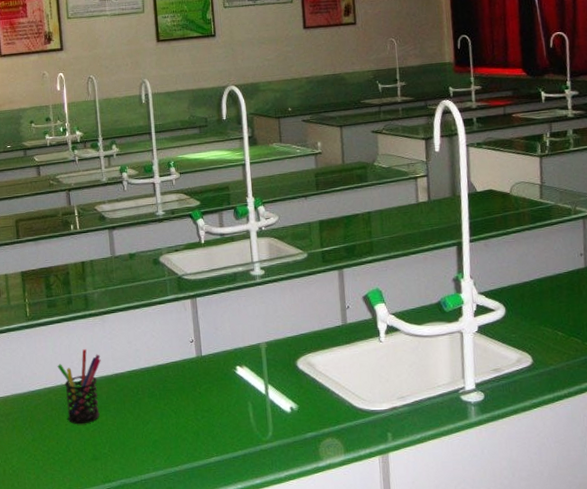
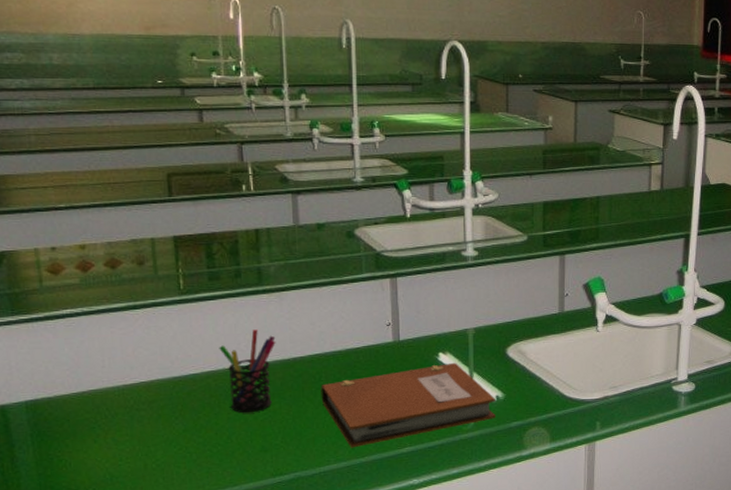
notebook: none [138,375,291,457] -> present [320,362,497,448]

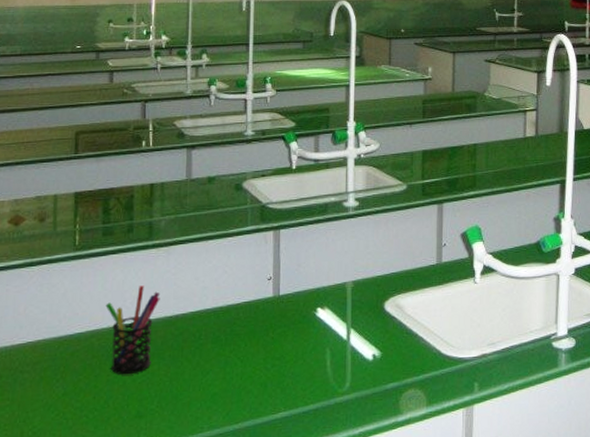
notebook: present [320,362,497,448] -> none [199,318,373,413]

